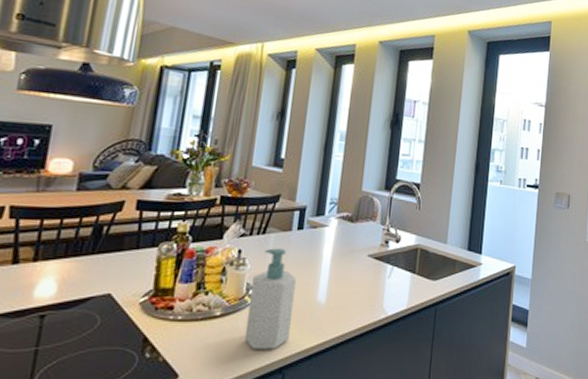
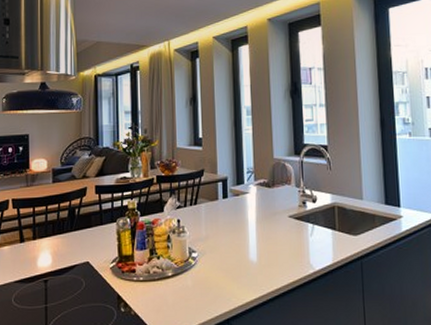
soap bottle: present [244,248,296,349] -> none [192,216,230,304]

